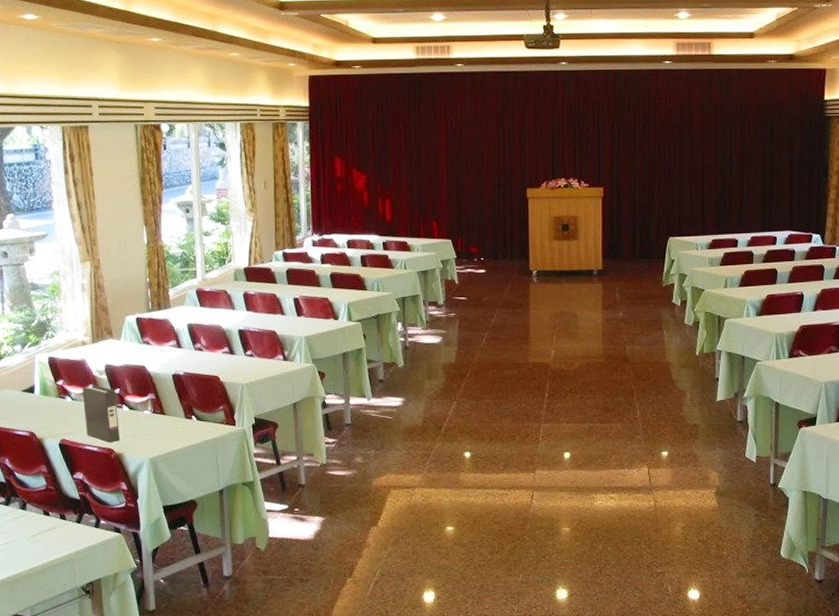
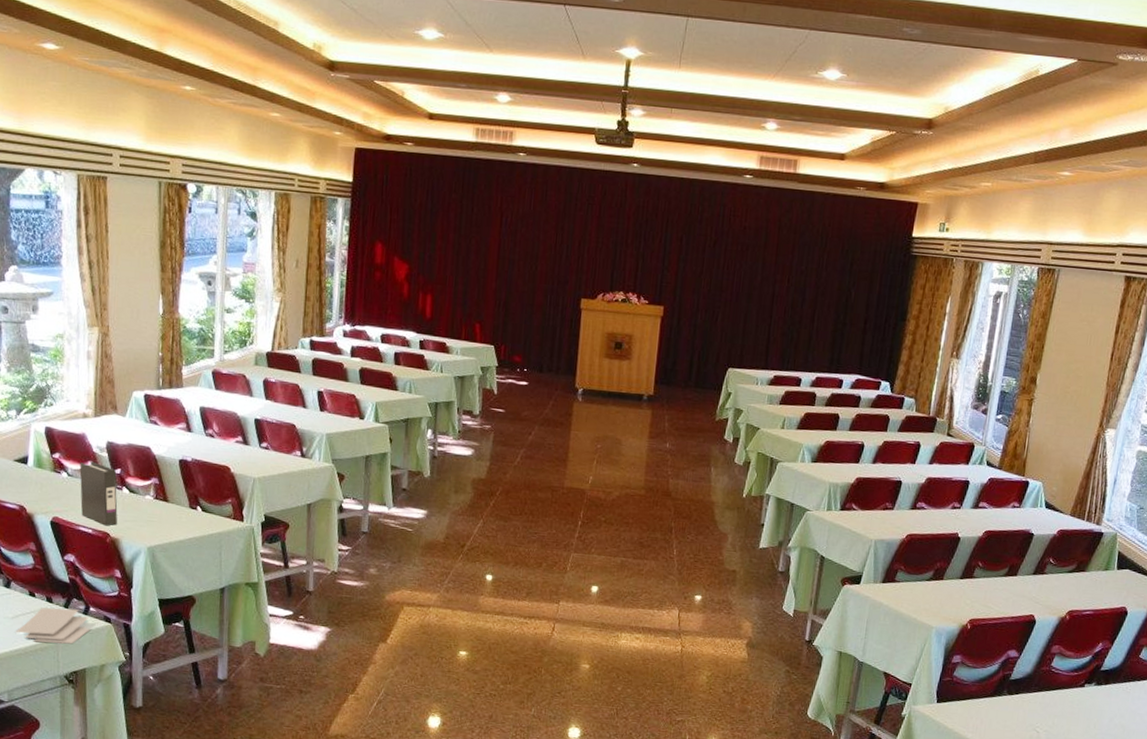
papers: none [33,524,109,558] -> present [15,607,98,644]

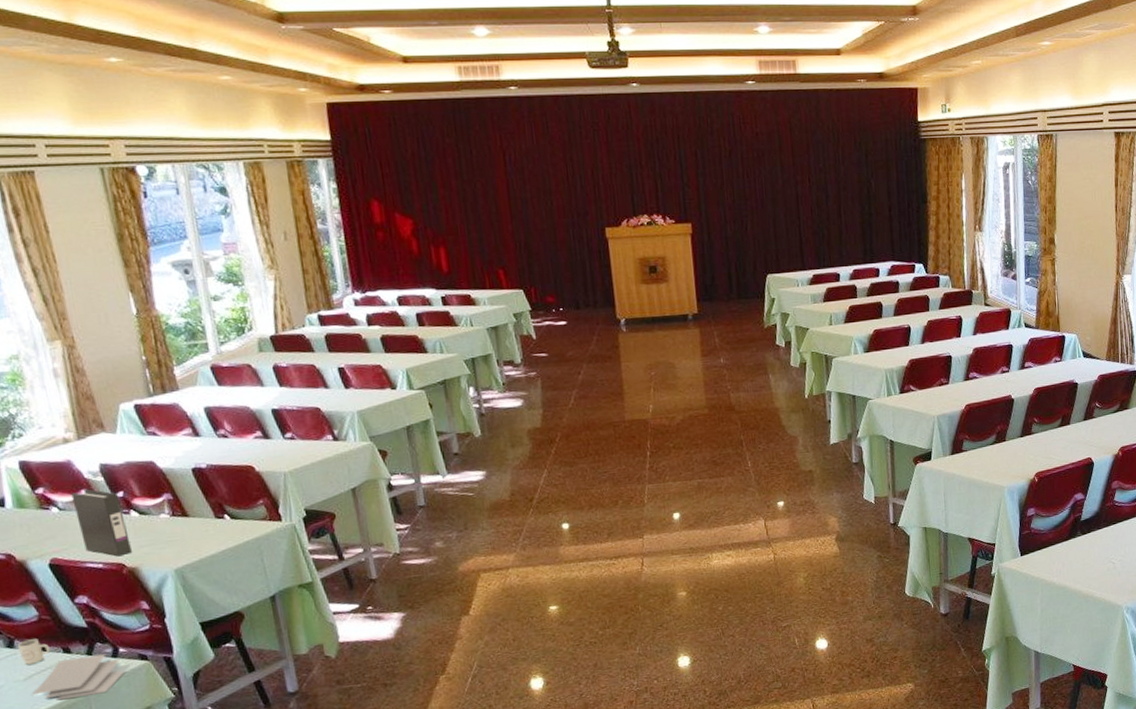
mug: none [13,583,37,606] -> present [18,639,50,665]

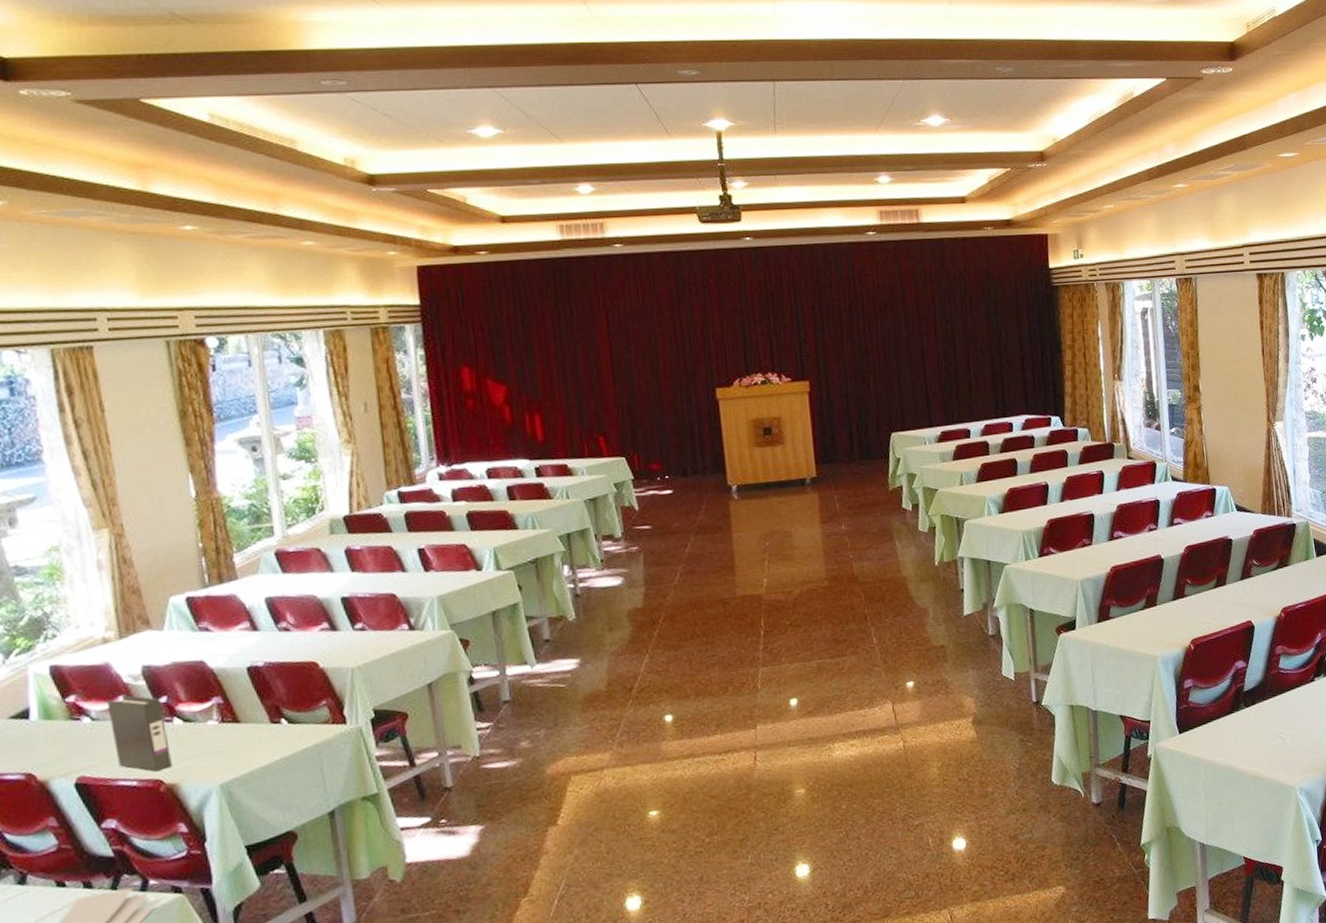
mug: present [18,639,50,665] -> none [31,872,68,904]

